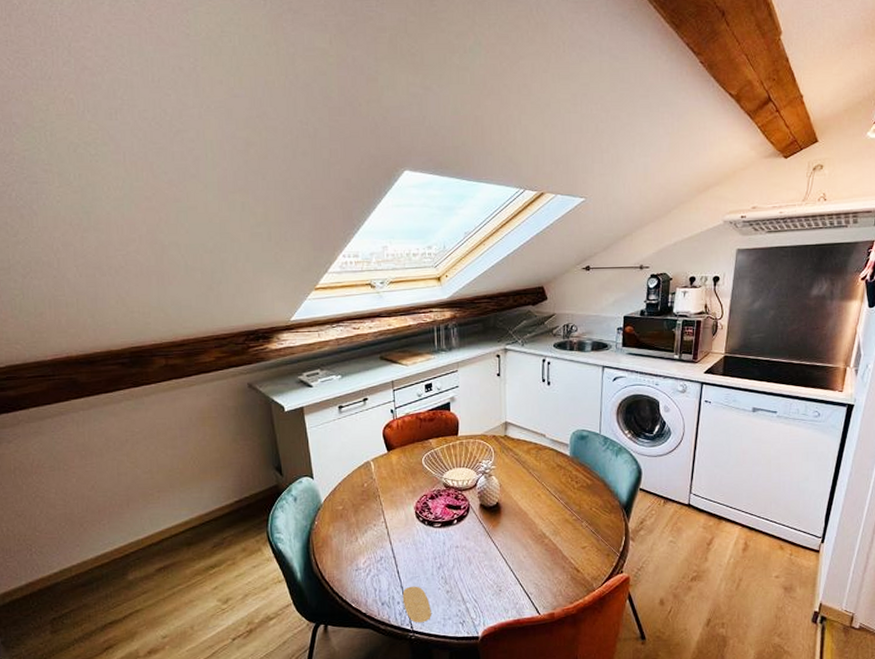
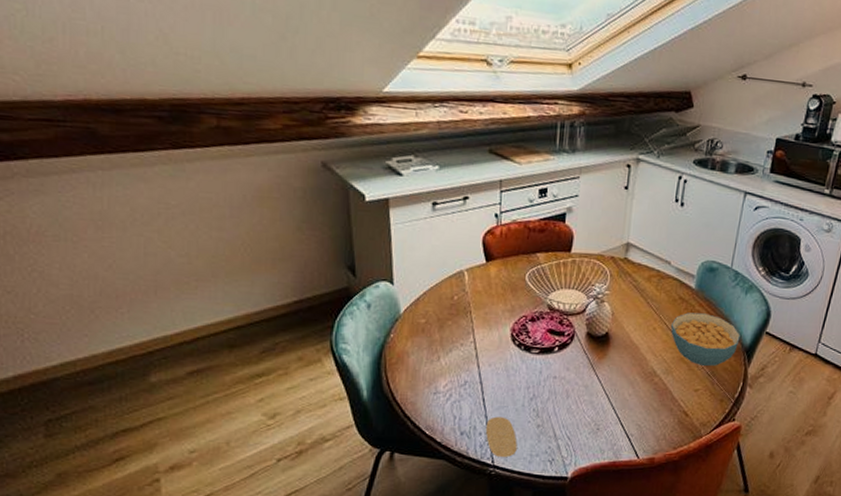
cereal bowl: none [554,477,617,524] -> present [671,312,740,366]

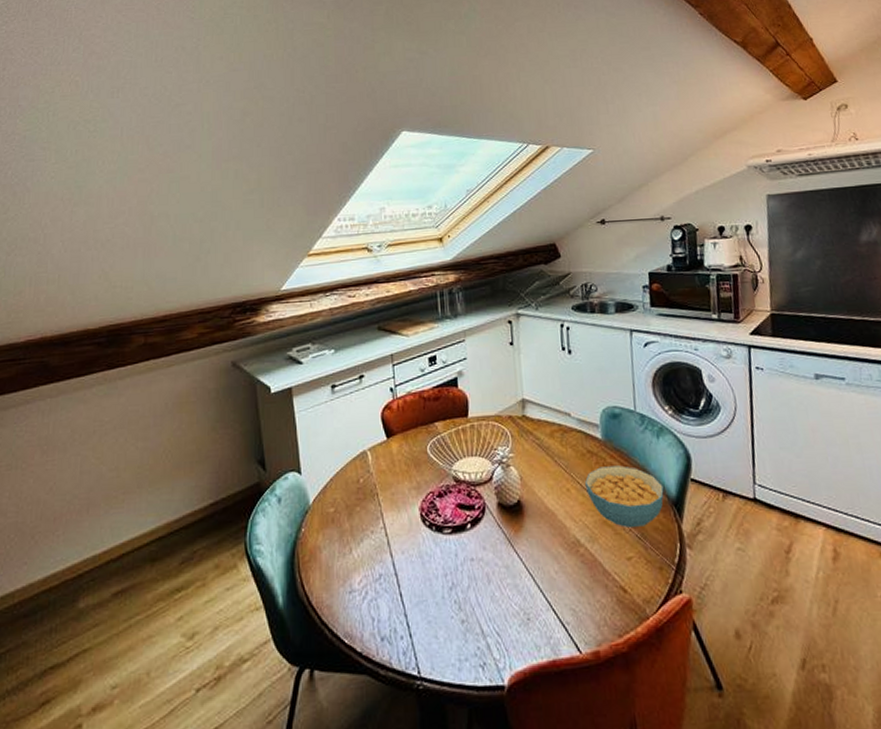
coaster: present [485,416,517,457] -> none [406,613,443,665]

